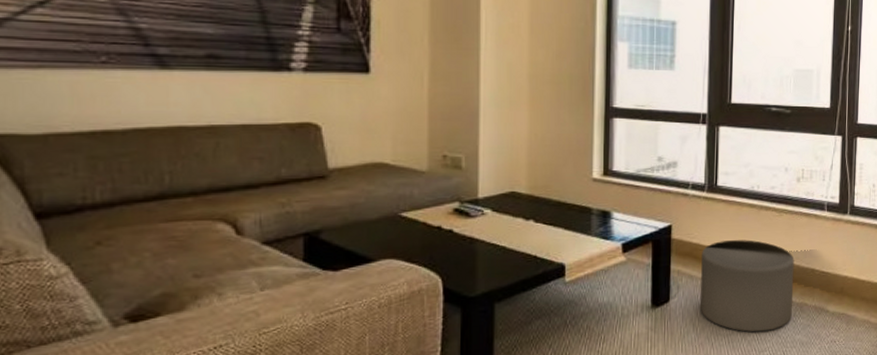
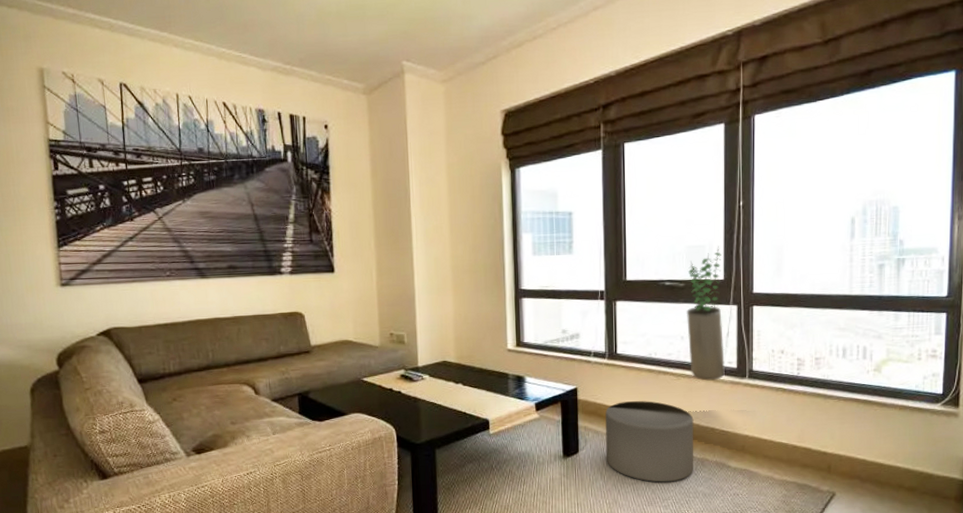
vase: none [791,71,829,217] -> present [686,246,726,381]

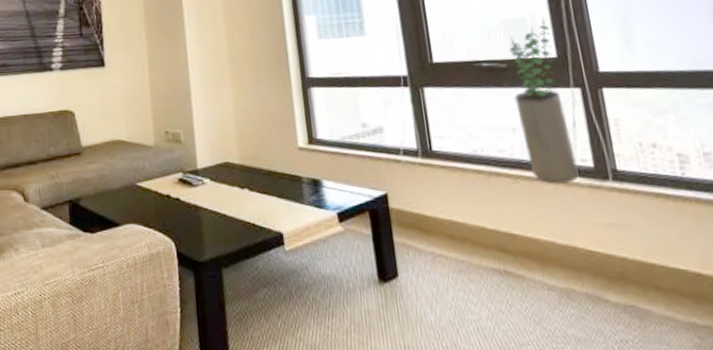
pouf: present [605,401,694,482] -> none [426,210,557,320]

